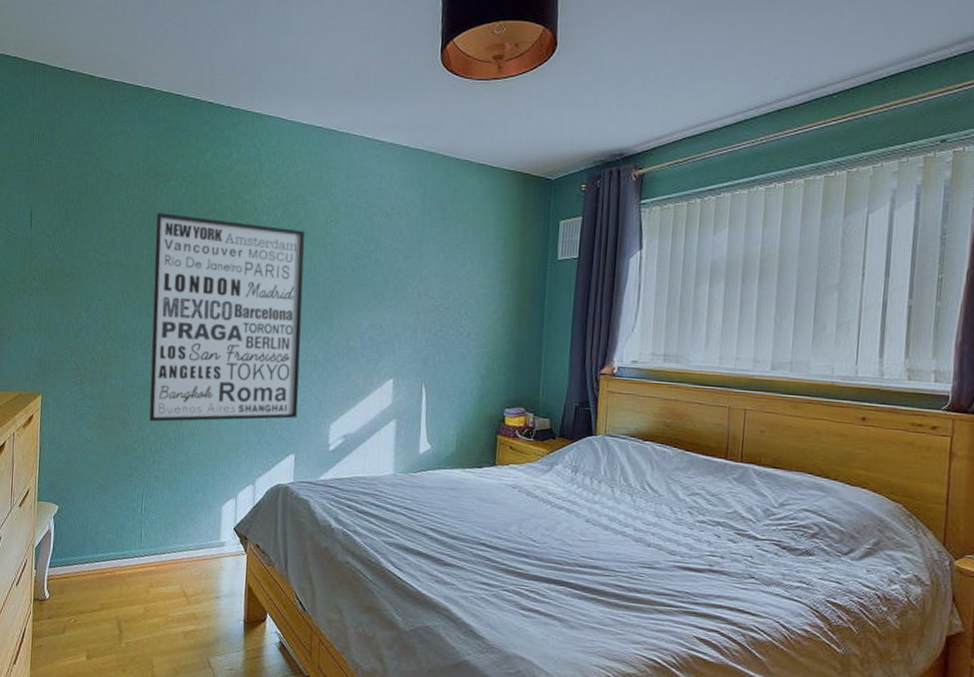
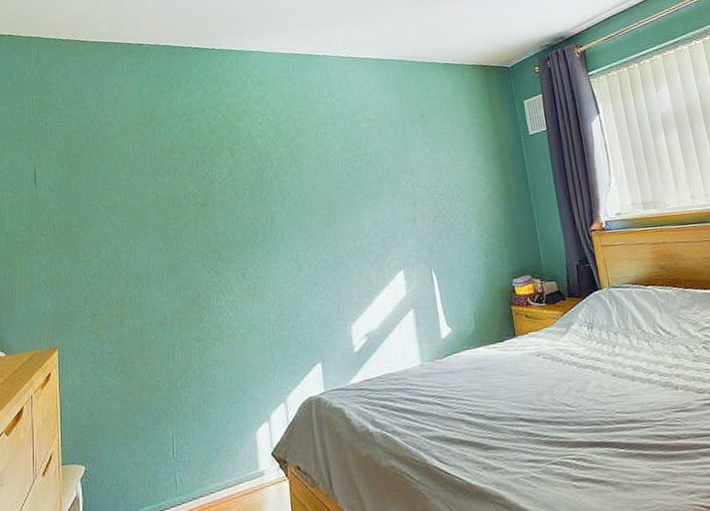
wall art: present [148,212,305,422] -> none [156,146,318,357]

